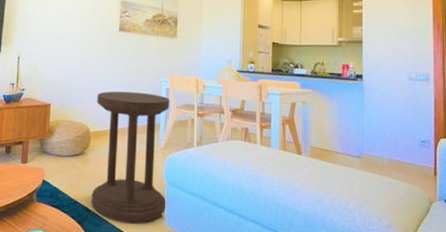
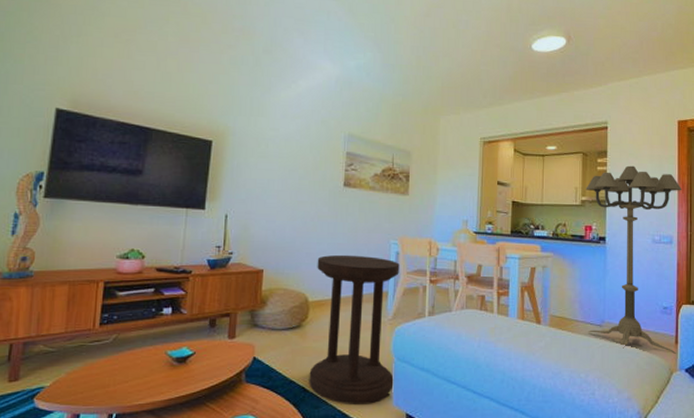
floor lamp: none [342,8,437,185] -> present [586,165,682,354]

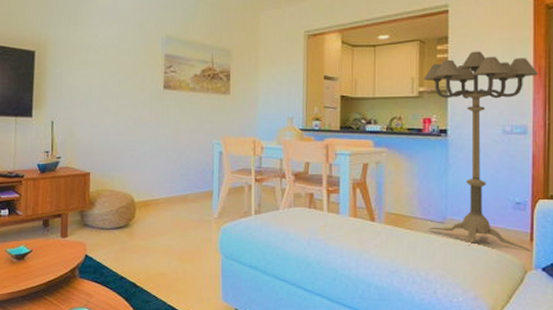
side table: present [309,254,400,404] -> none [139,156,223,300]

